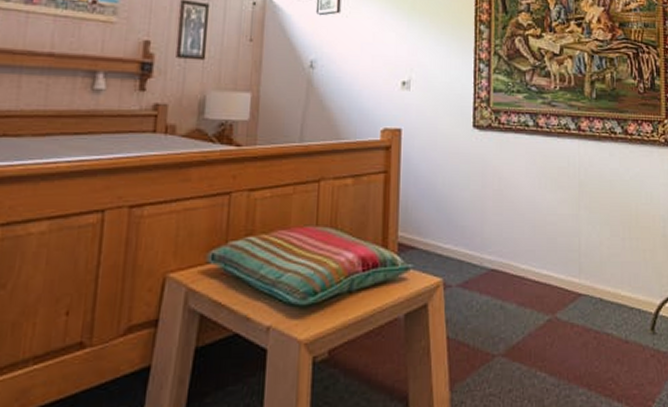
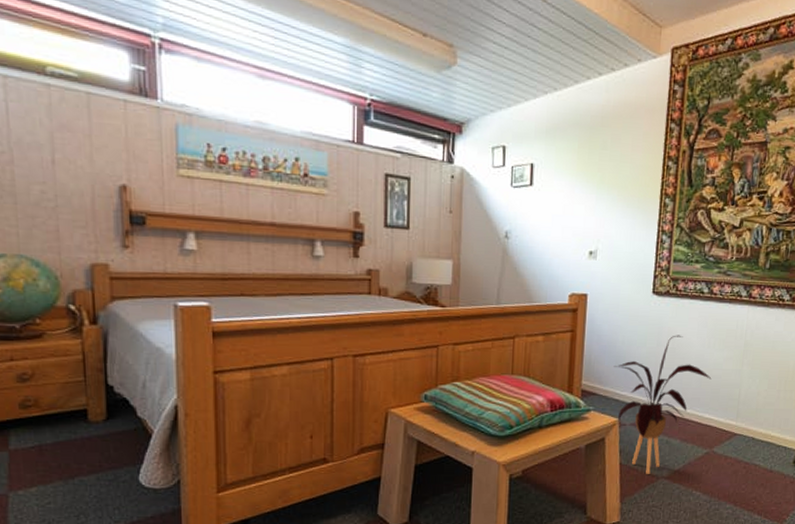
house plant: none [434,174,546,351] -> present [614,335,712,474]

